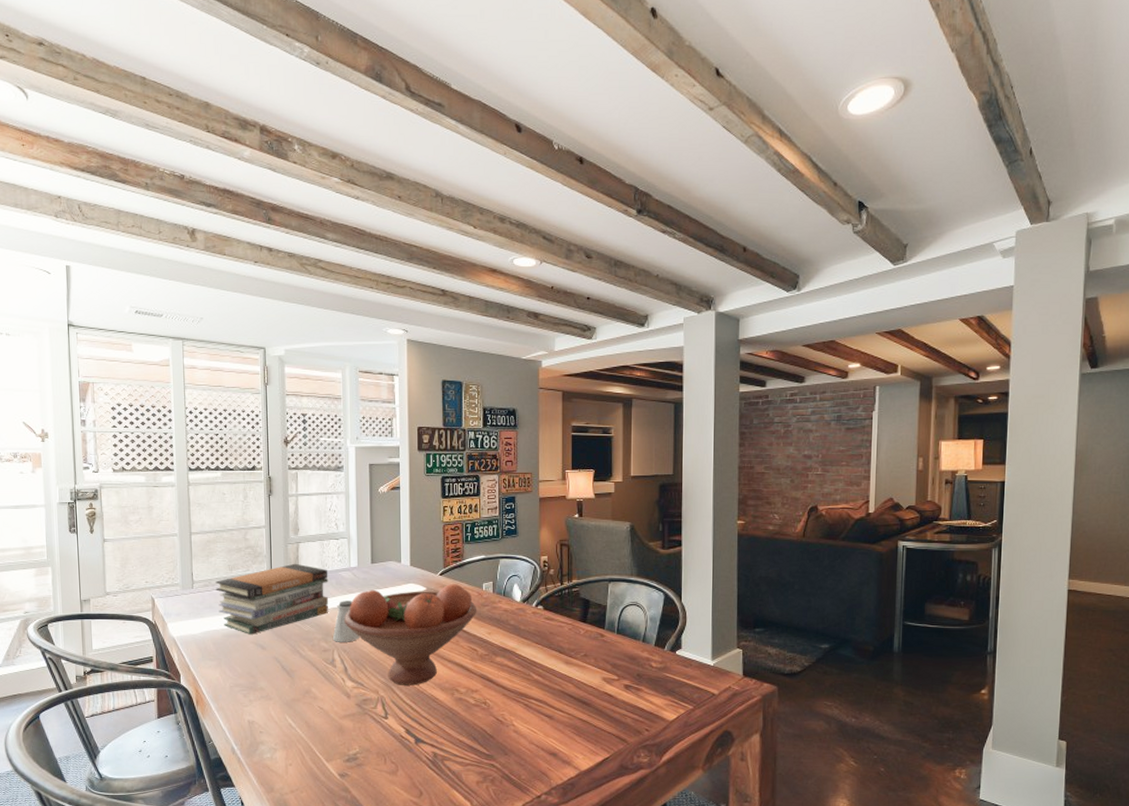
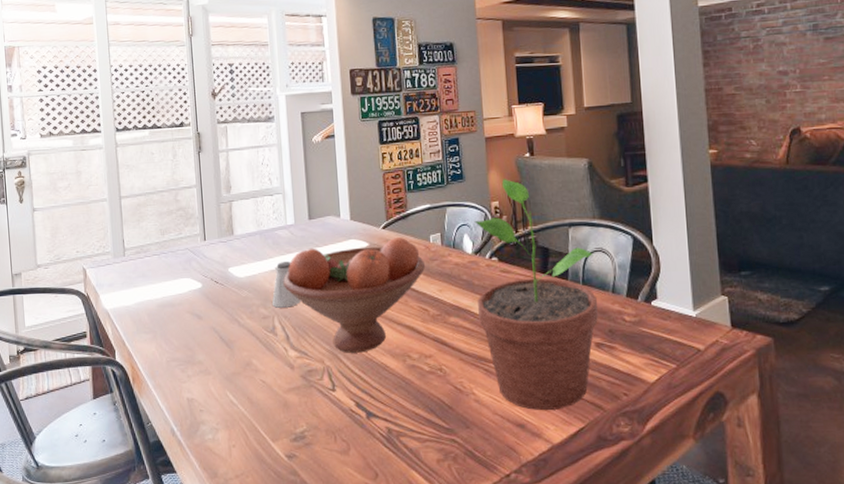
book stack: present [215,563,329,635] -> none [147,223,266,304]
potted plant: none [523,535,629,741] -> present [474,178,599,410]

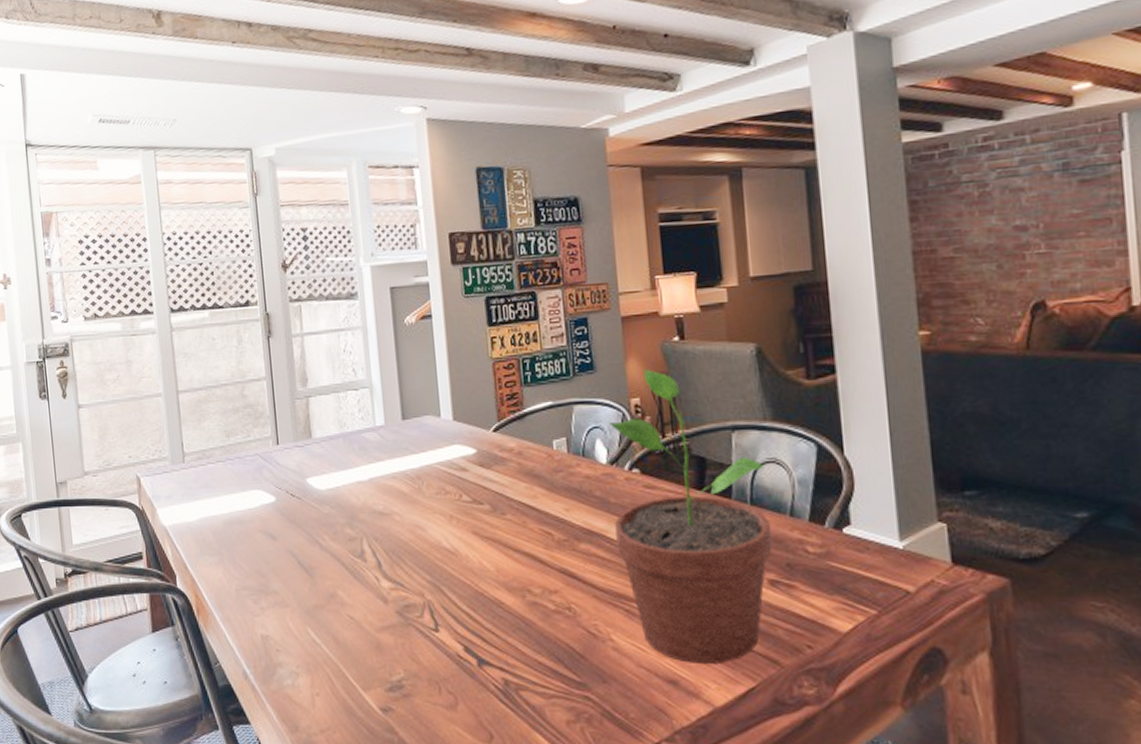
saltshaker: present [271,261,301,308] -> none [359,471,395,528]
fruit bowl: present [283,237,426,353] -> none [373,443,548,585]

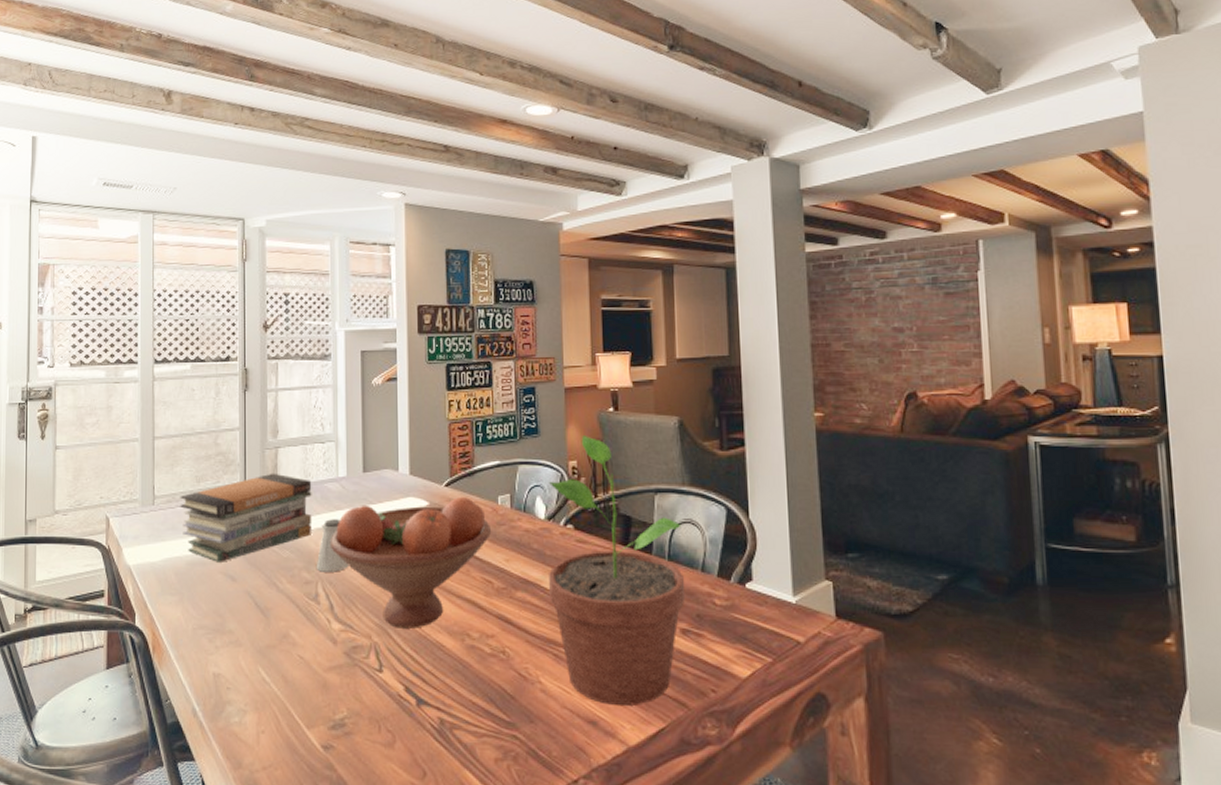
book stack: none [210,424,352,521] -> present [180,473,312,562]
saltshaker: none [359,471,395,528] -> present [316,519,349,572]
fruit bowl: none [373,443,548,585] -> present [331,497,492,628]

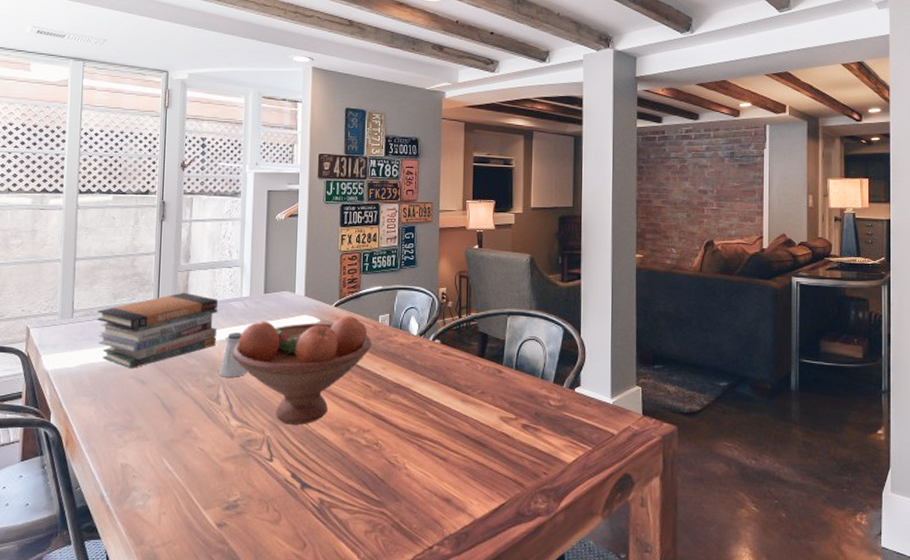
potted plant: present [548,434,686,705] -> none [417,266,528,486]

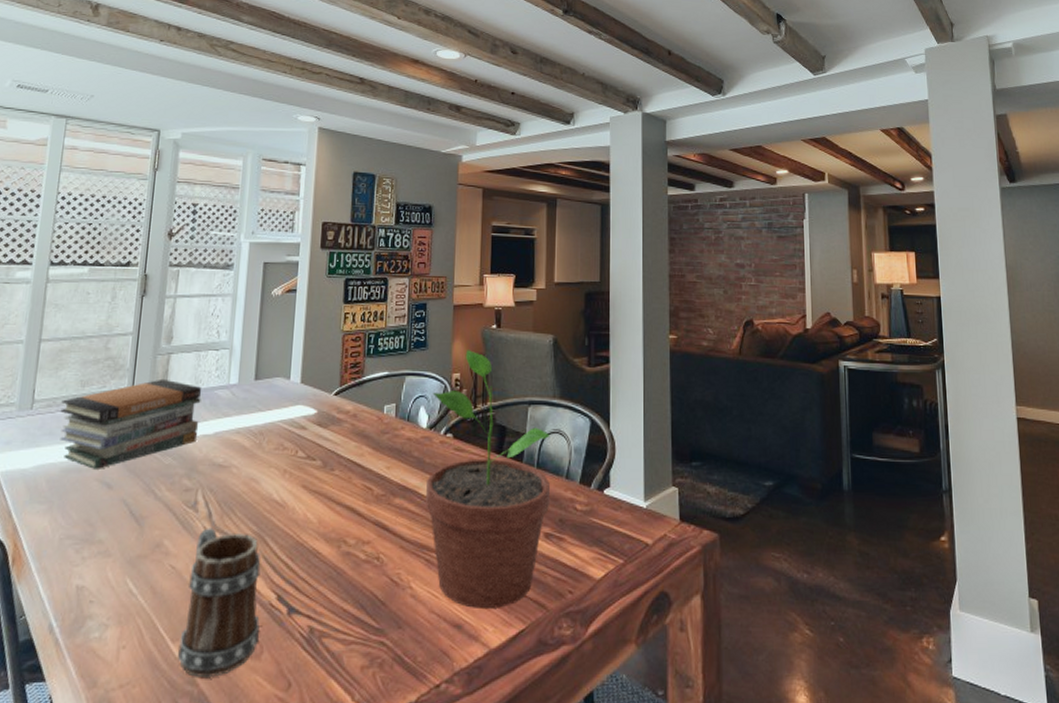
mug: none [210,417,278,539] -> present [178,528,261,679]
saltshaker: present [218,332,248,377] -> none [197,426,232,479]
fruit bowl: present [233,316,373,425] -> none [215,406,376,536]
potted plant: none [417,266,528,486] -> present [426,349,551,608]

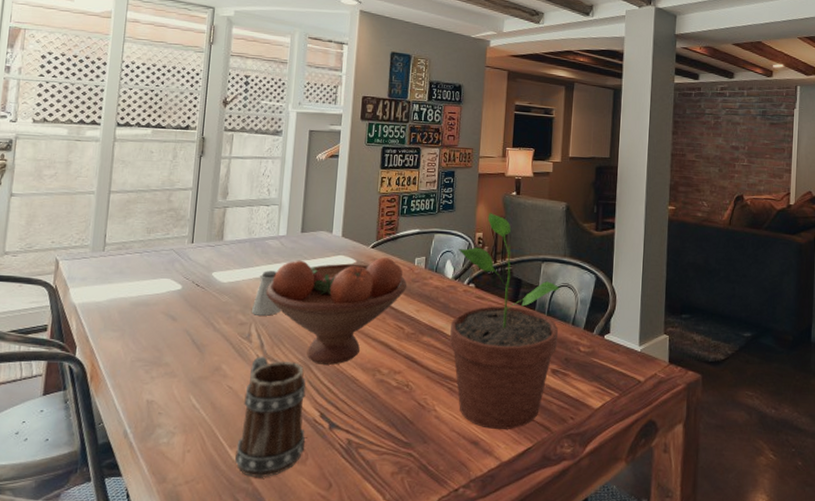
book stack: present [60,378,202,469] -> none [129,228,255,304]
saltshaker: none [197,426,232,479] -> present [251,271,281,316]
fruit bowl: none [215,406,376,536] -> present [266,257,407,365]

